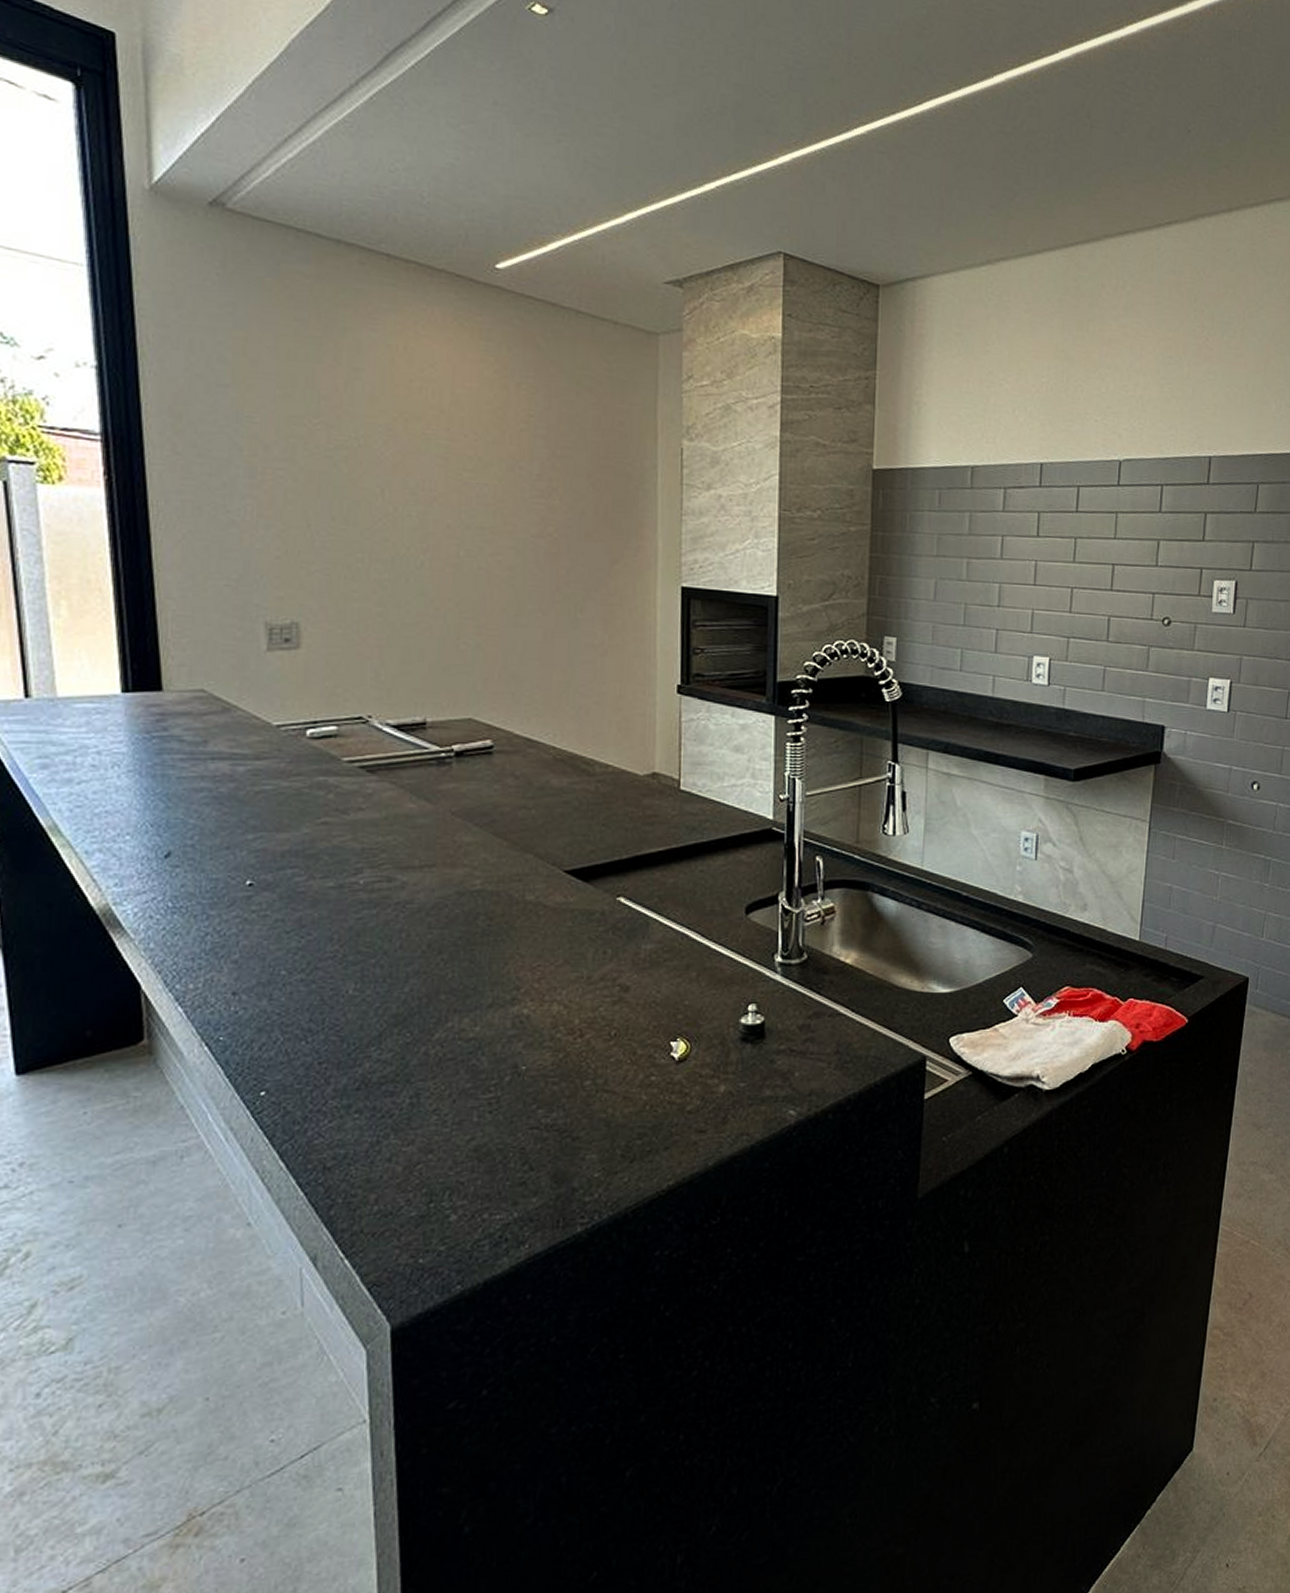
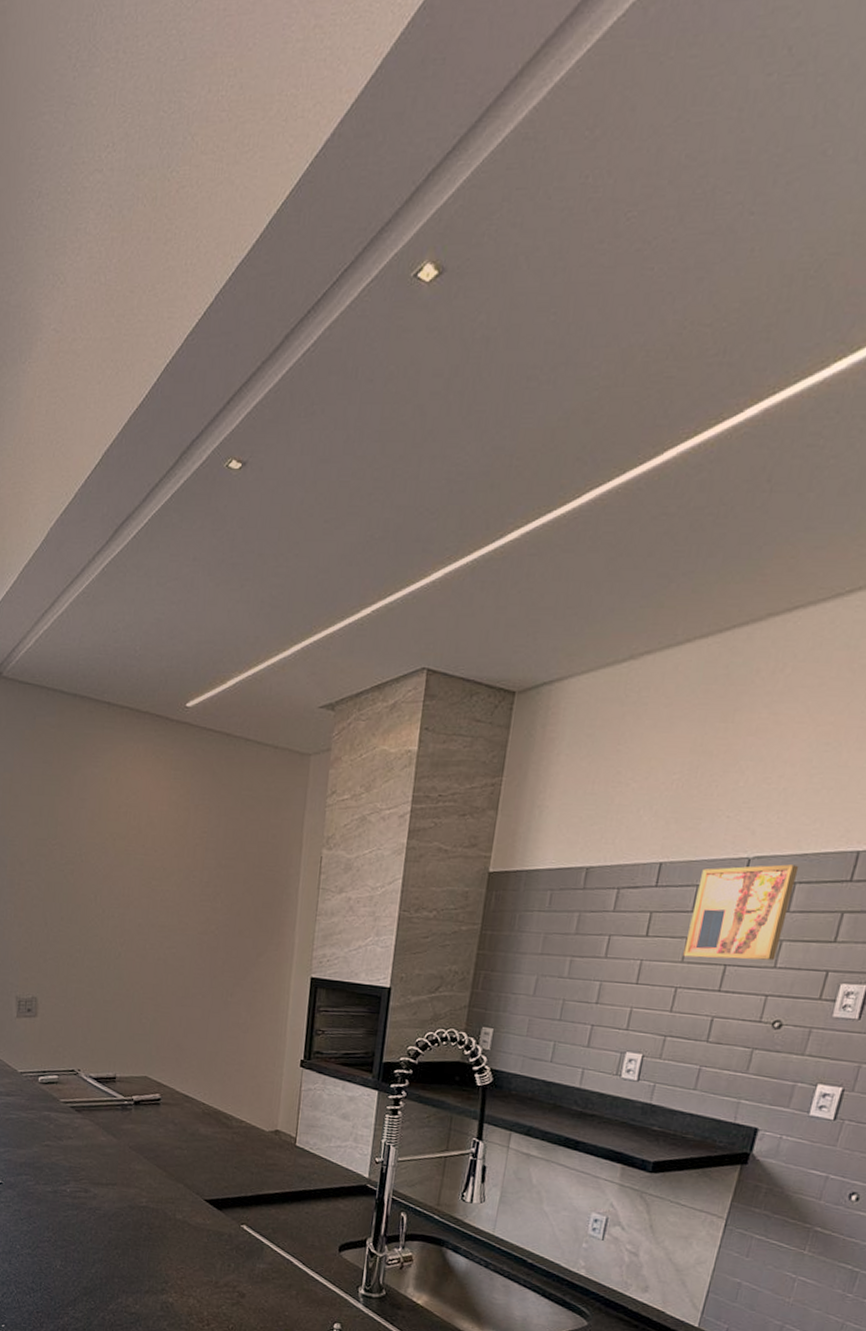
wall art: none [1074,467,1164,559] -> present [683,864,799,961]

